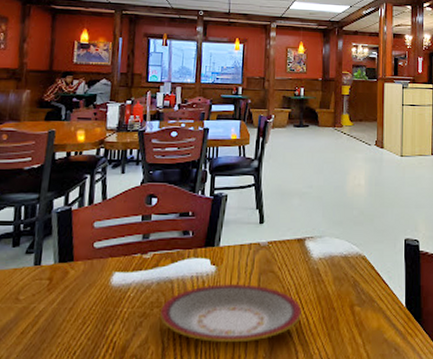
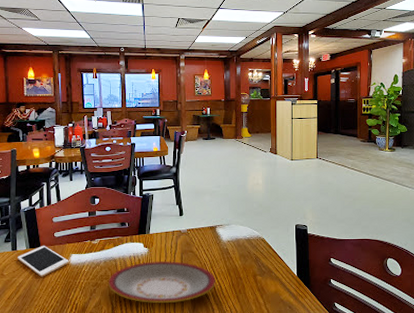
cell phone: none [40,258,110,303] -> present [18,245,69,277]

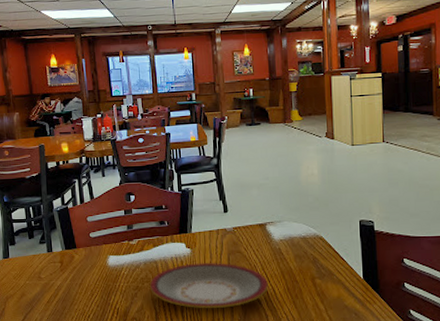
cell phone: present [18,245,69,277] -> none [54,246,107,280]

